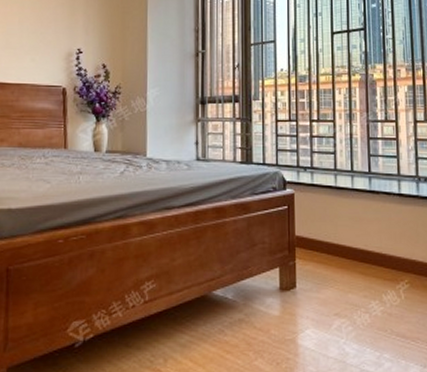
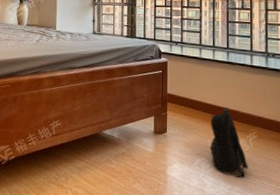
backpack: none [351,249,401,341] -> present [210,107,249,177]

